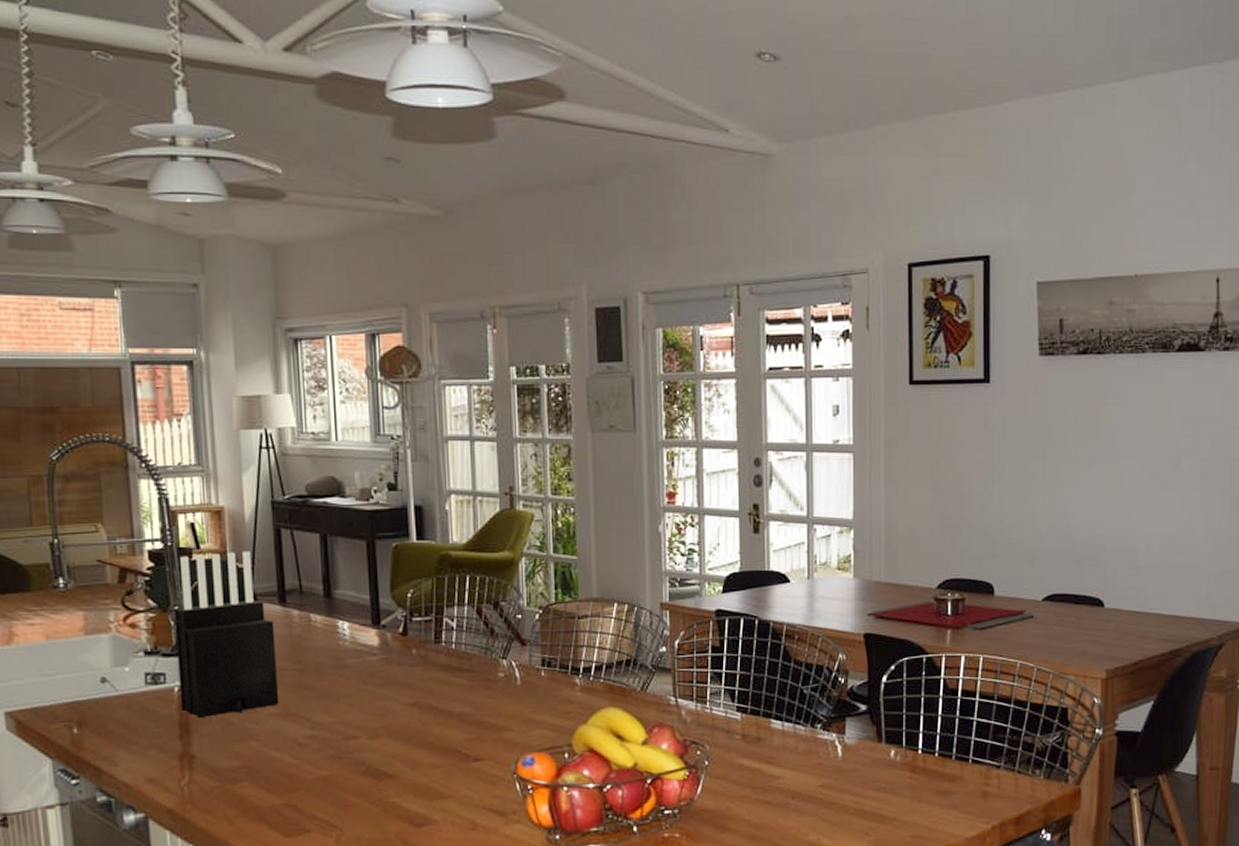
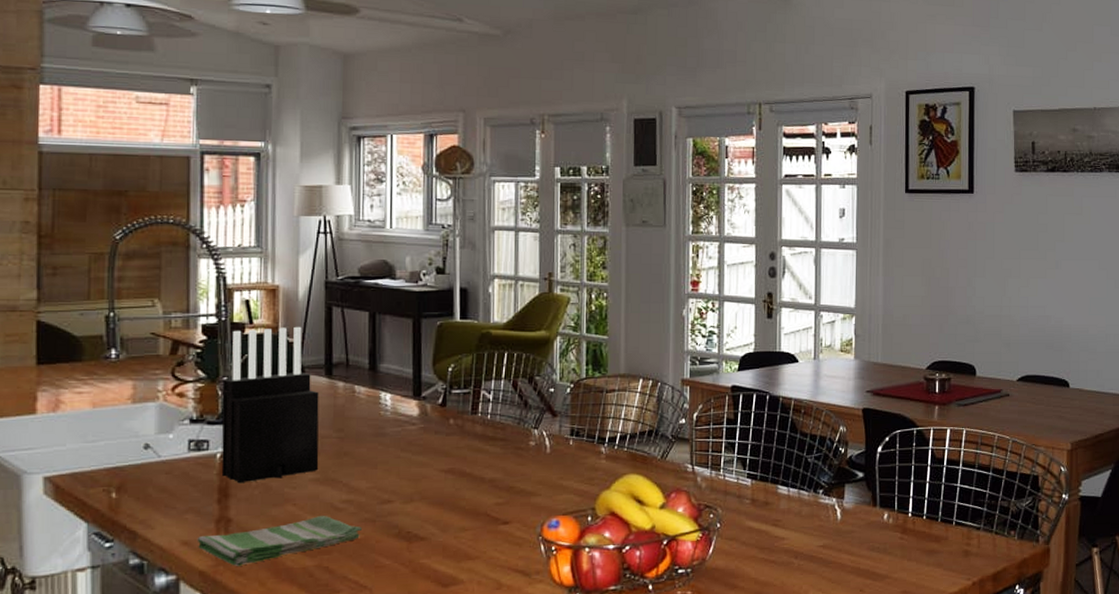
dish towel: none [161,752,329,804] -> present [197,516,363,566]

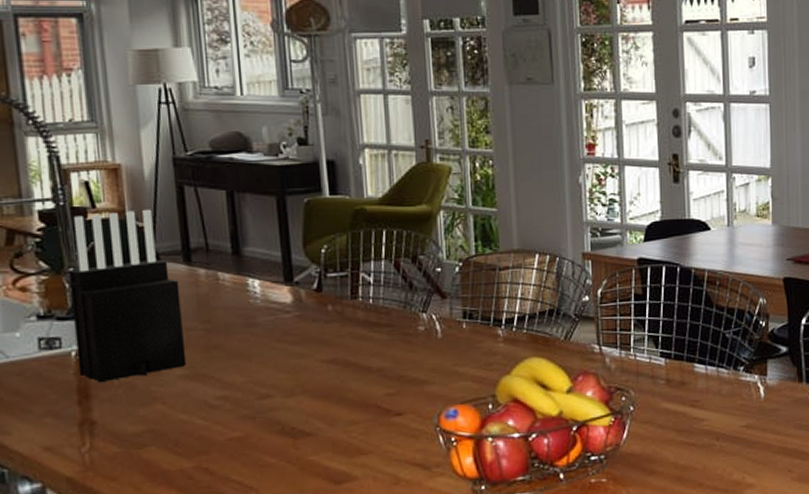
dish towel: present [197,516,363,566] -> none [59,414,242,471]

